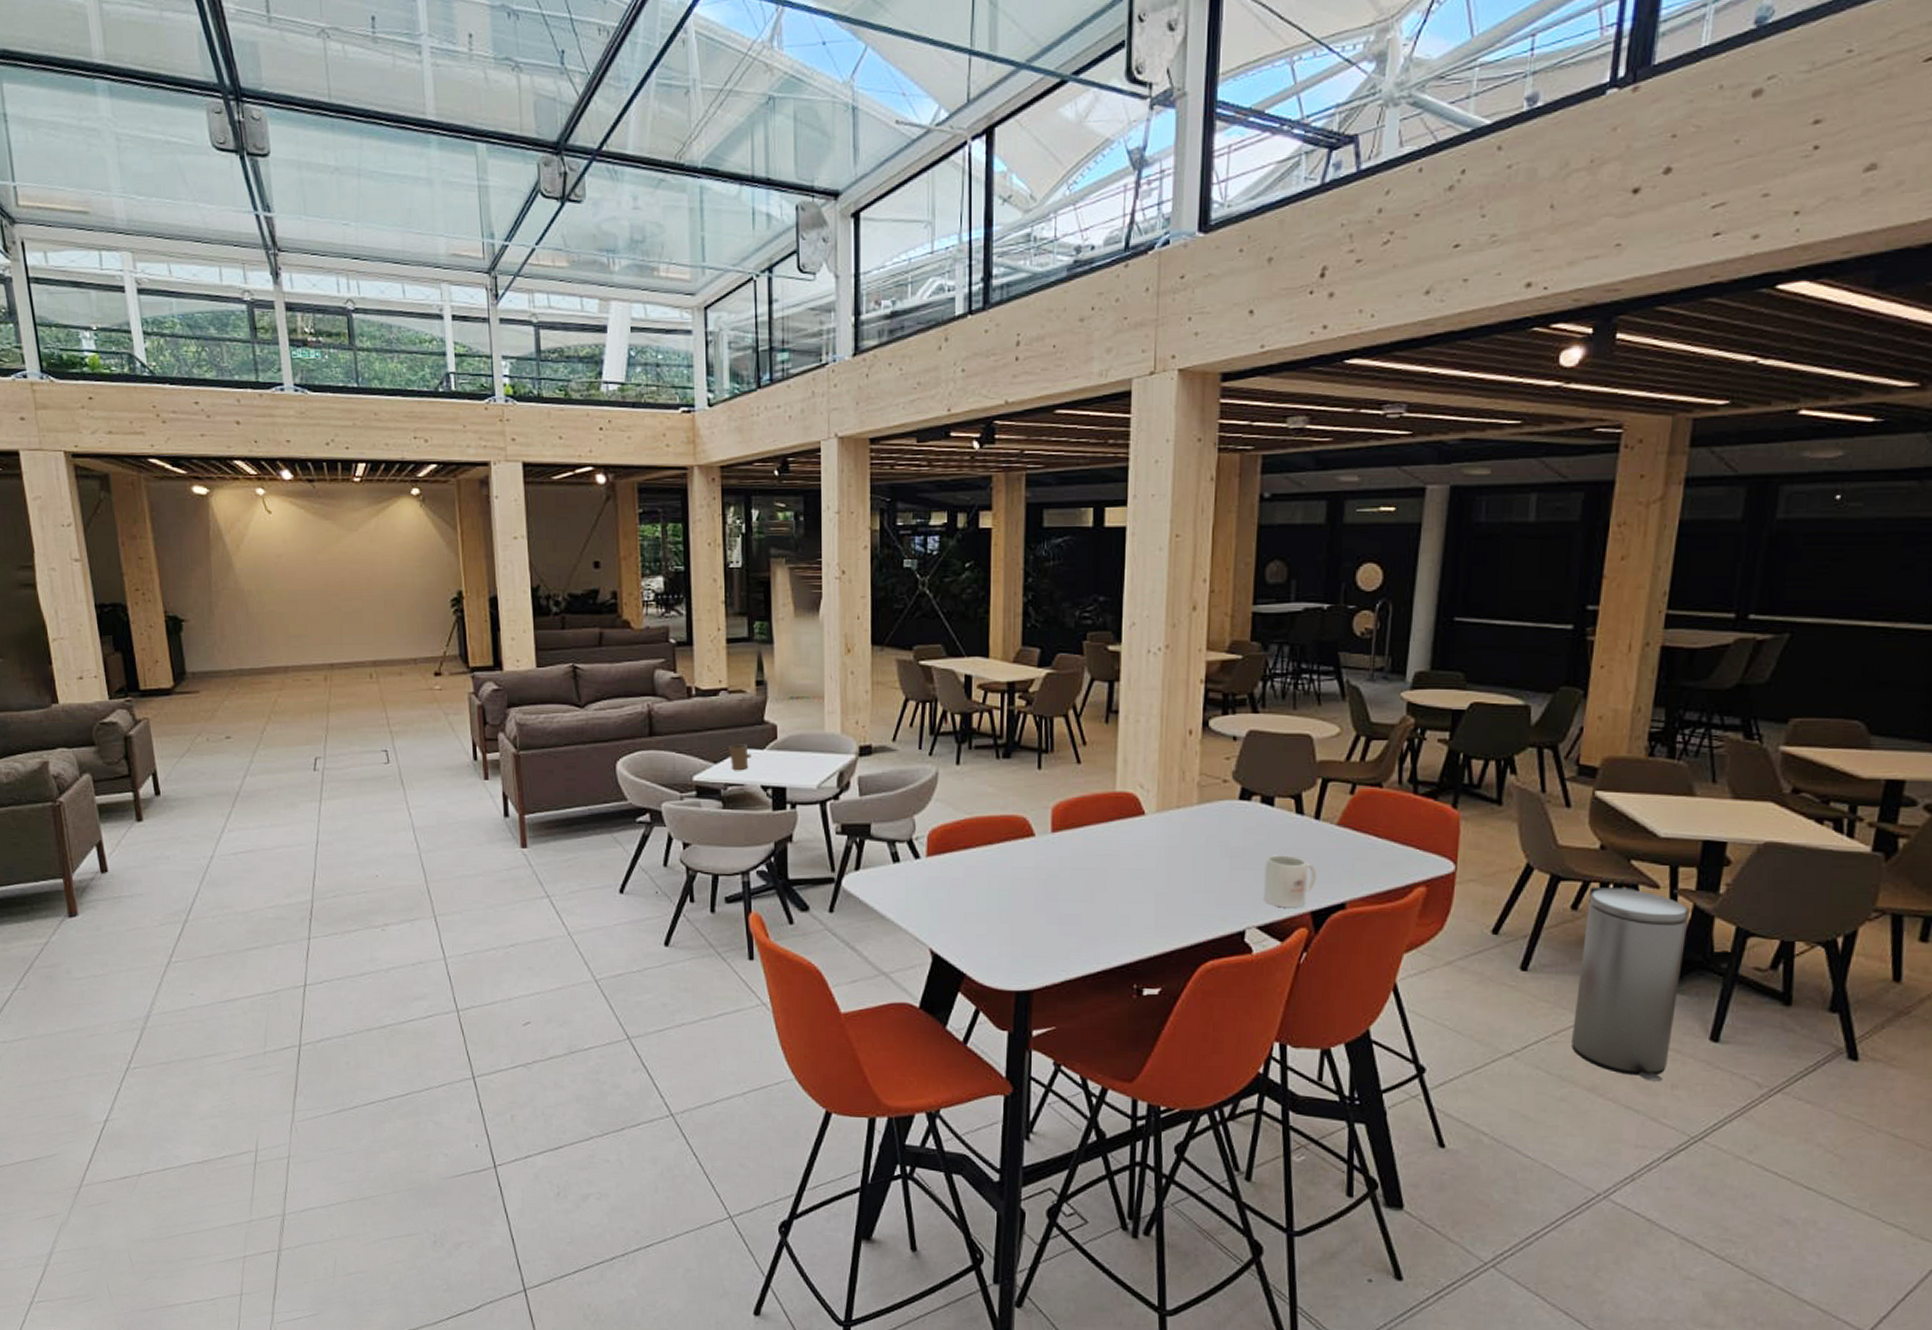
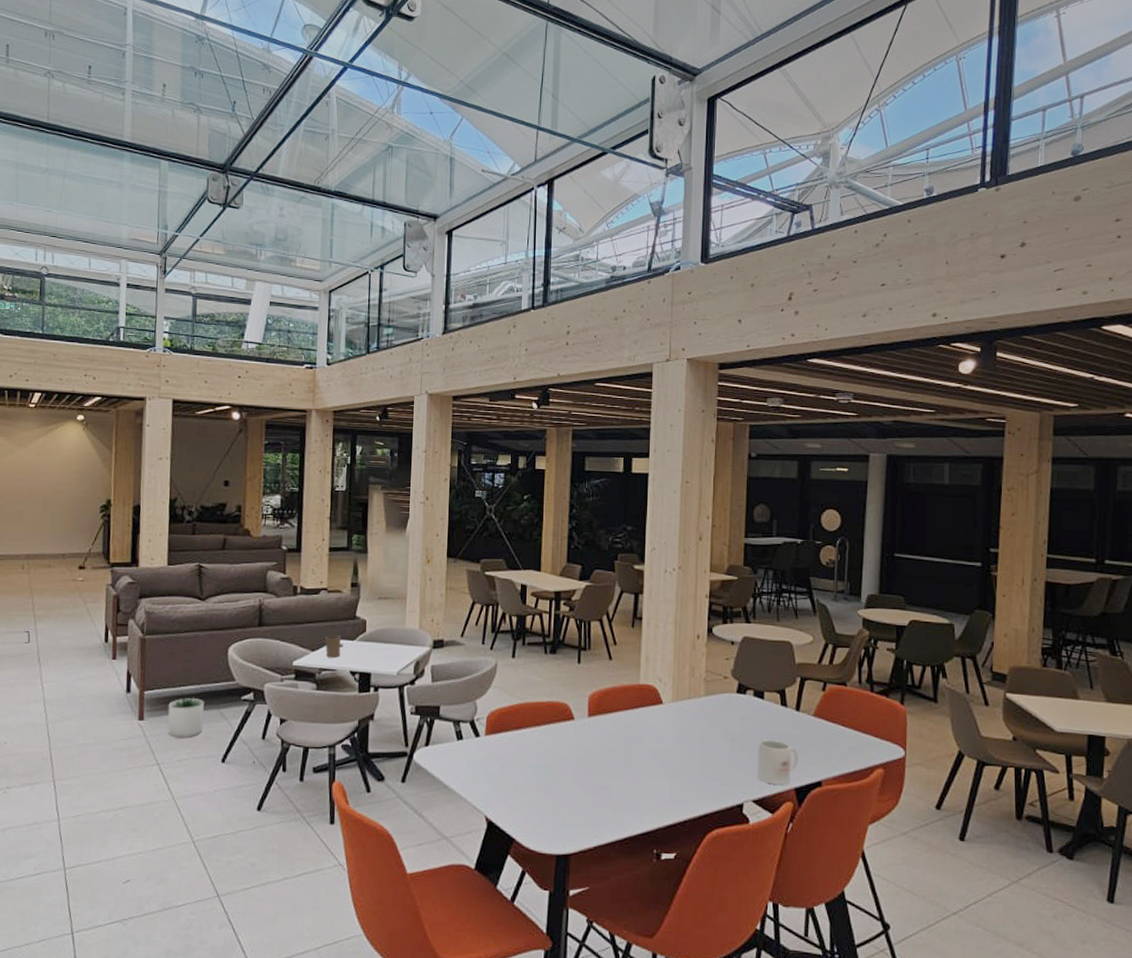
planter: none [553,821,595,867] -> present [167,698,204,738]
pedal bin: present [1571,887,1690,1082] -> none [1002,771,1083,938]

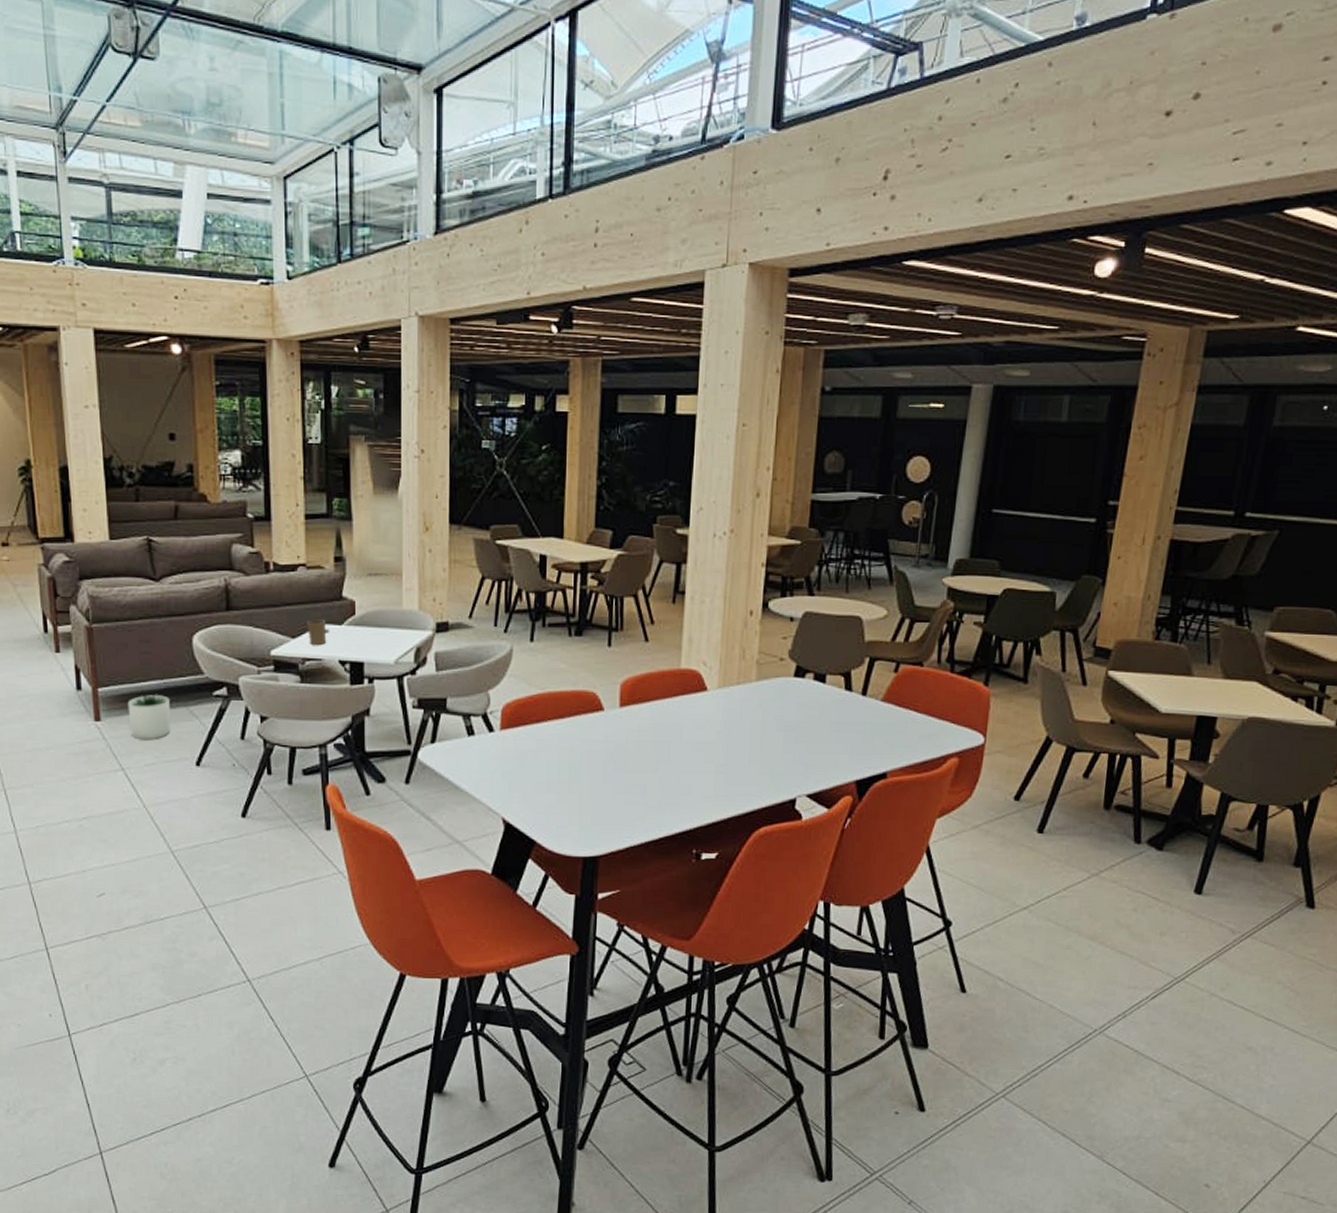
mug: present [757,740,798,785] -> none [813,728,862,778]

